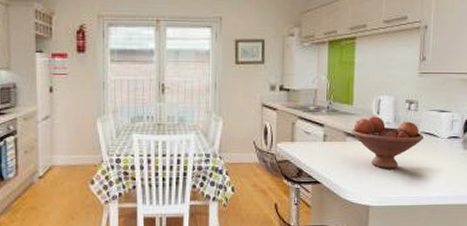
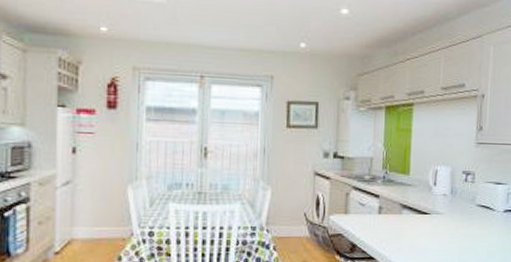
fruit bowl: present [352,116,425,169] -> none [408,187,481,244]

